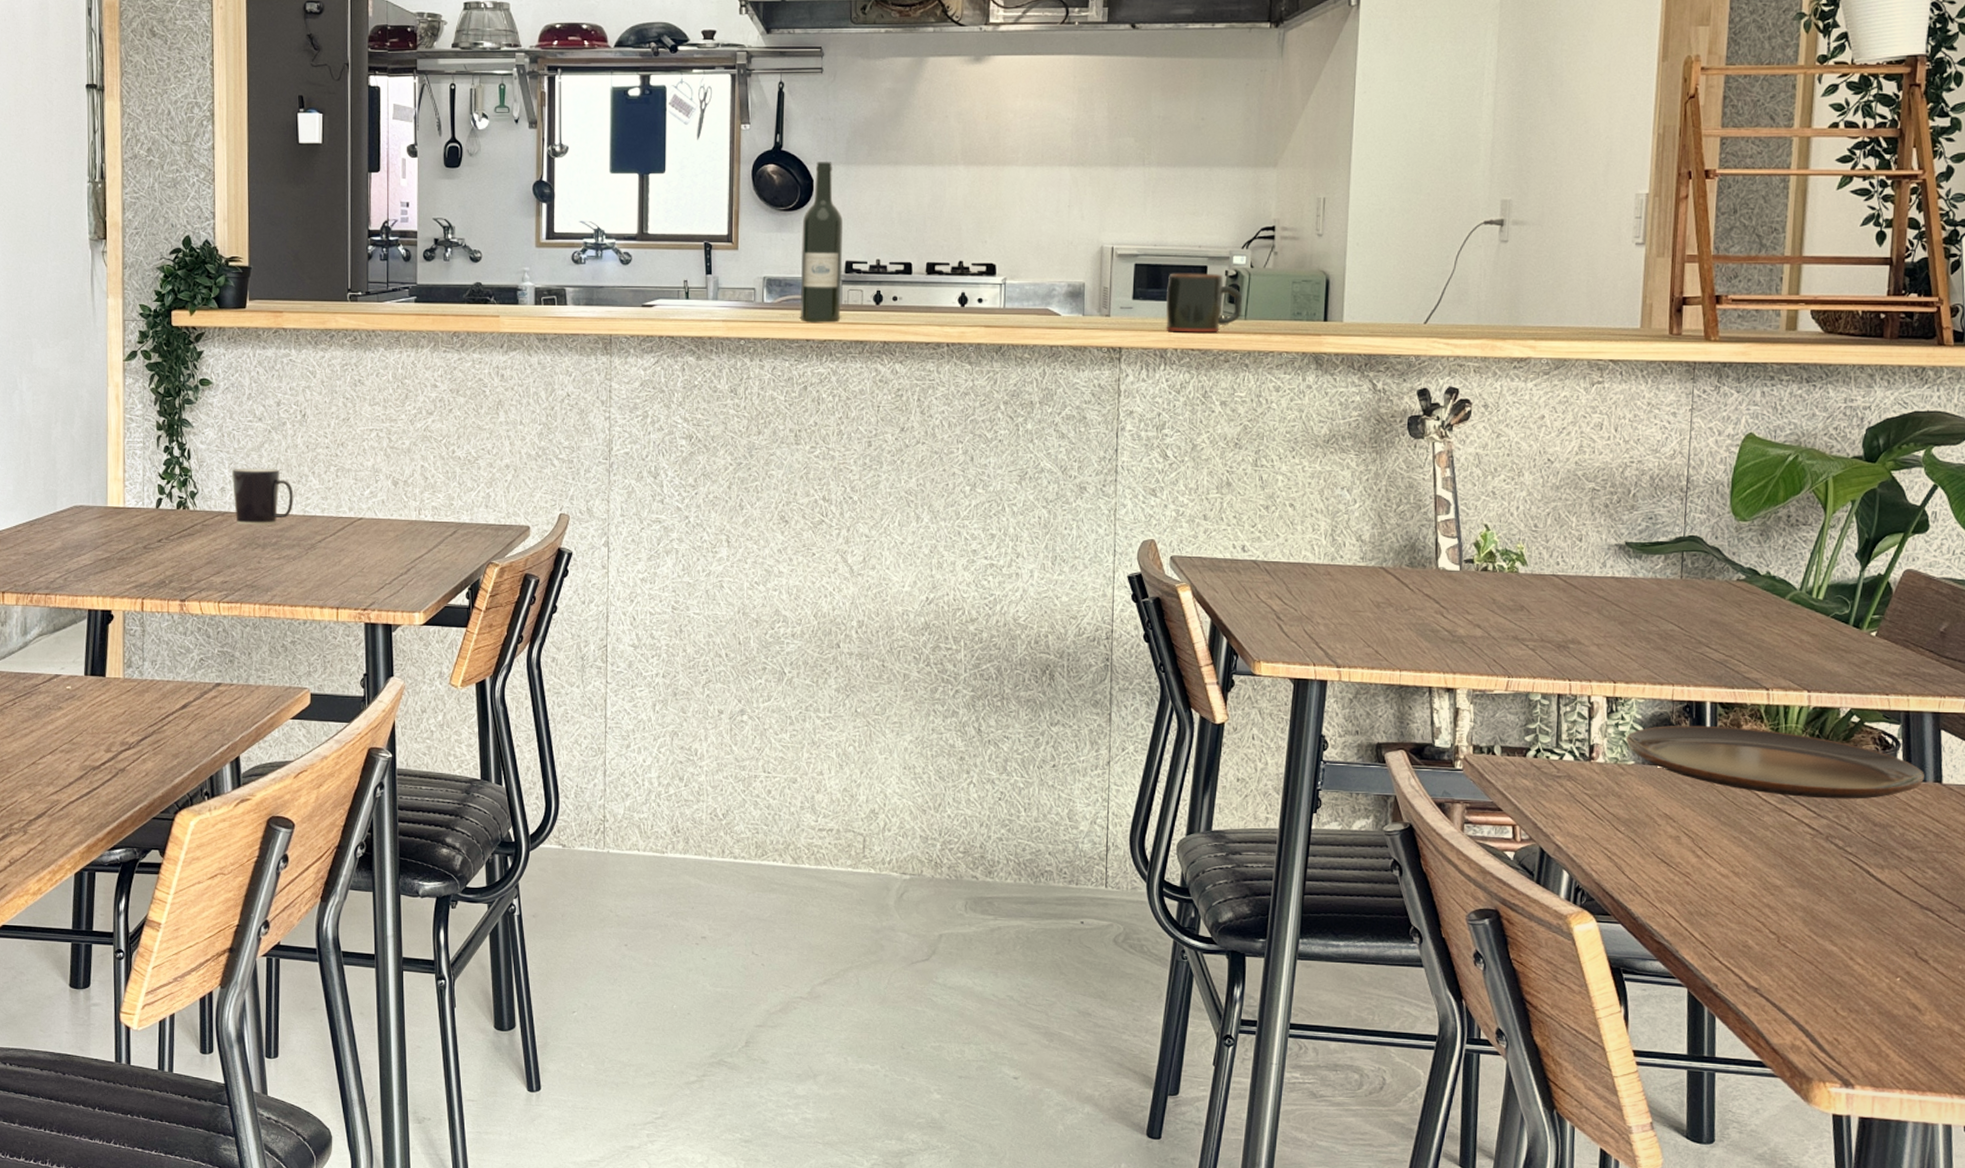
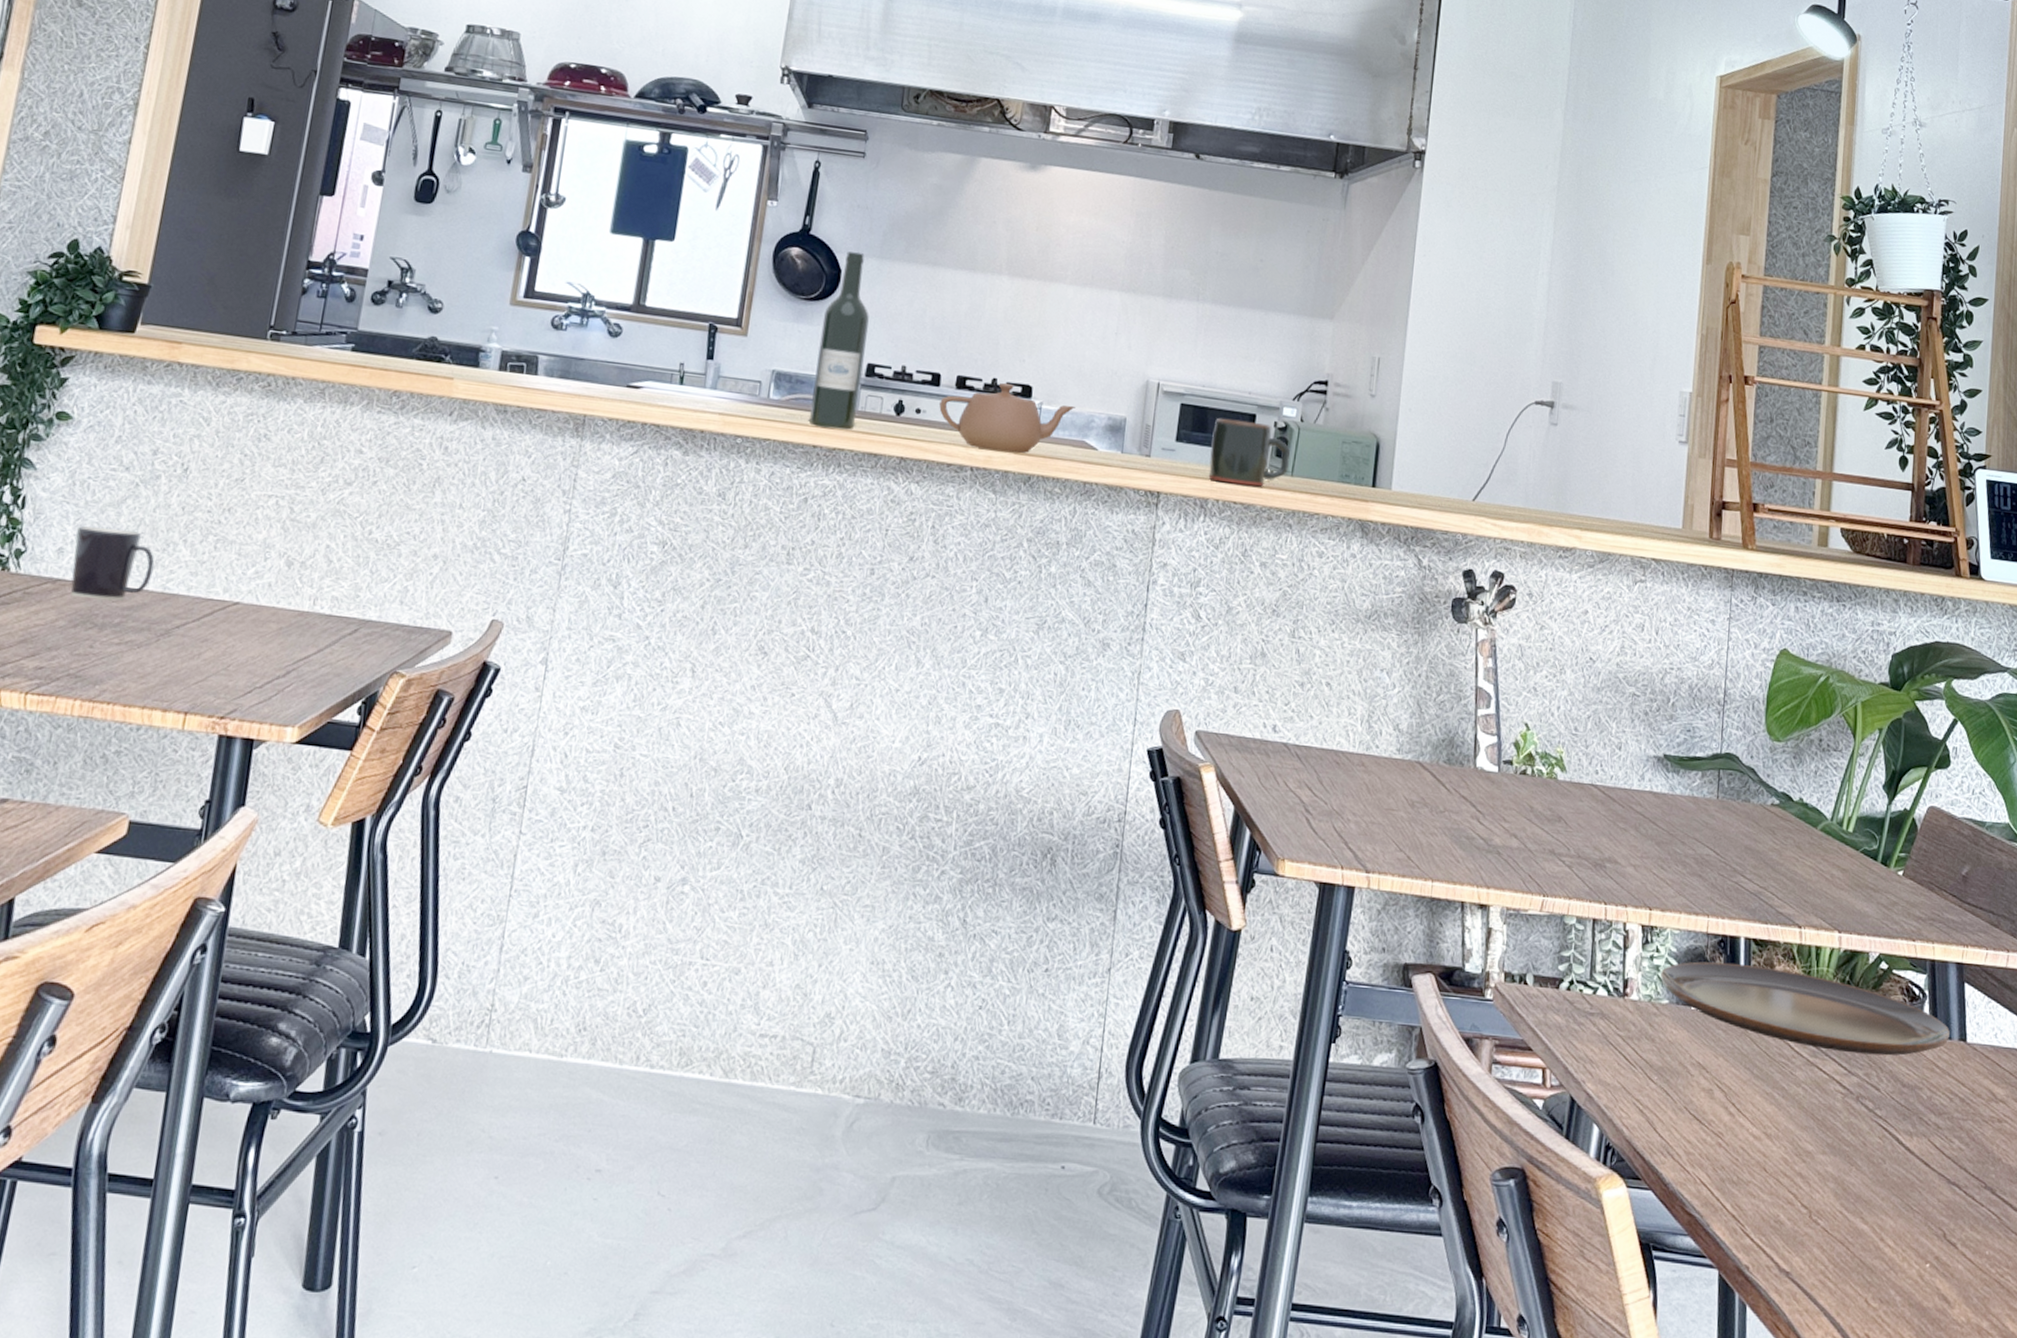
teapot: none [913,264,1037,327] -> present [939,382,1075,454]

